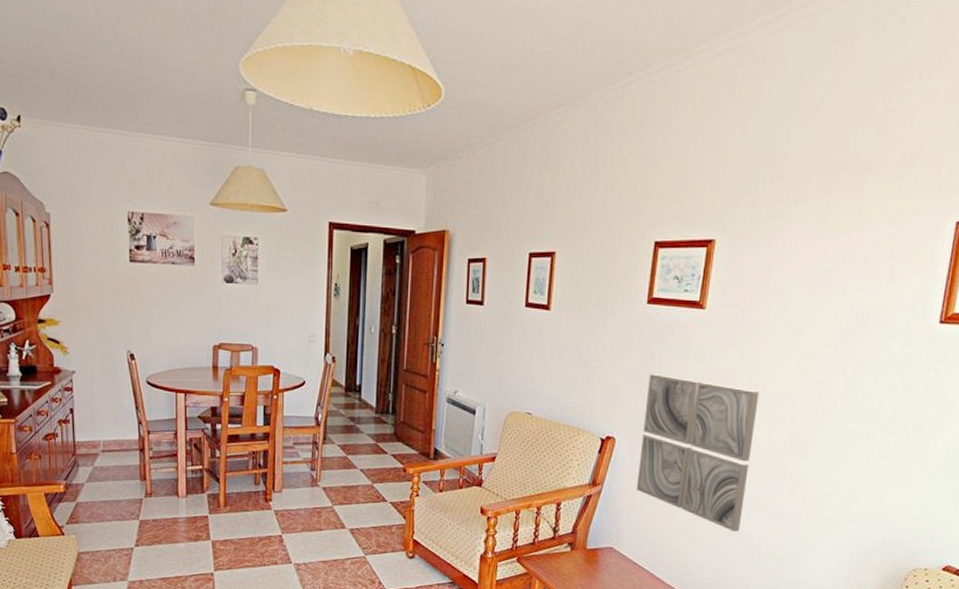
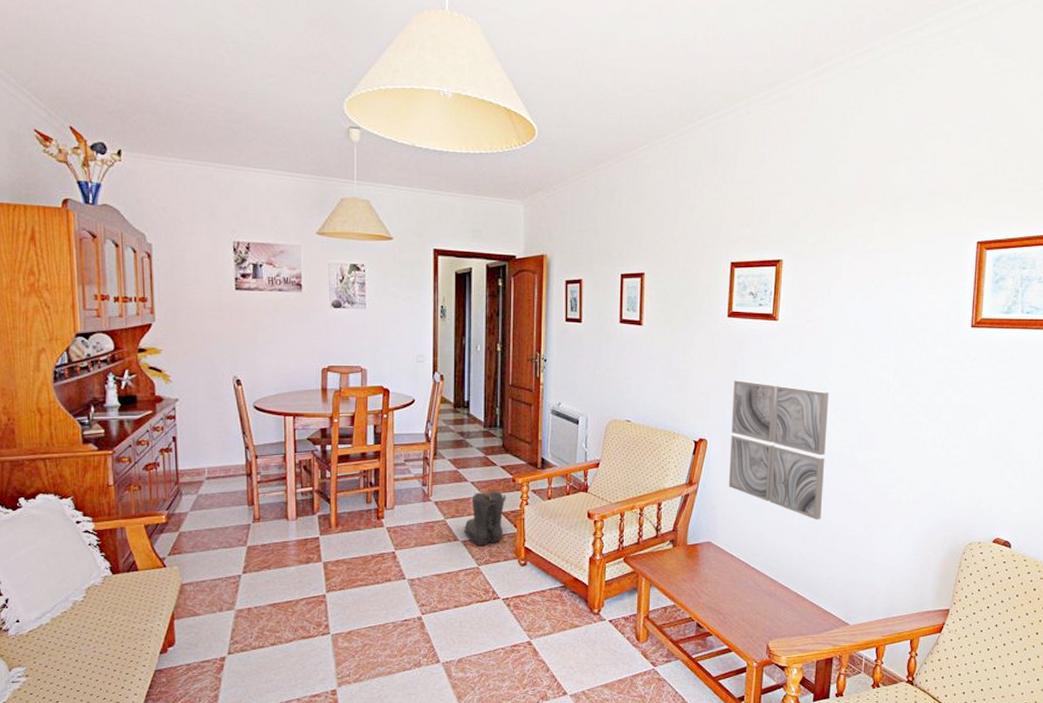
boots: none [351,480,396,535] -> present [463,491,506,545]

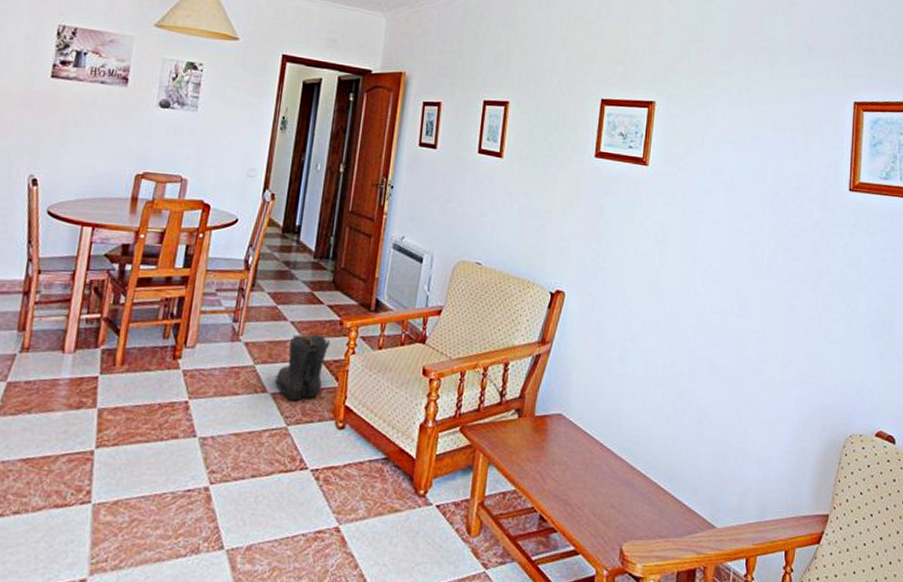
wall art: present [729,380,829,520] -> none [586,227,700,396]

